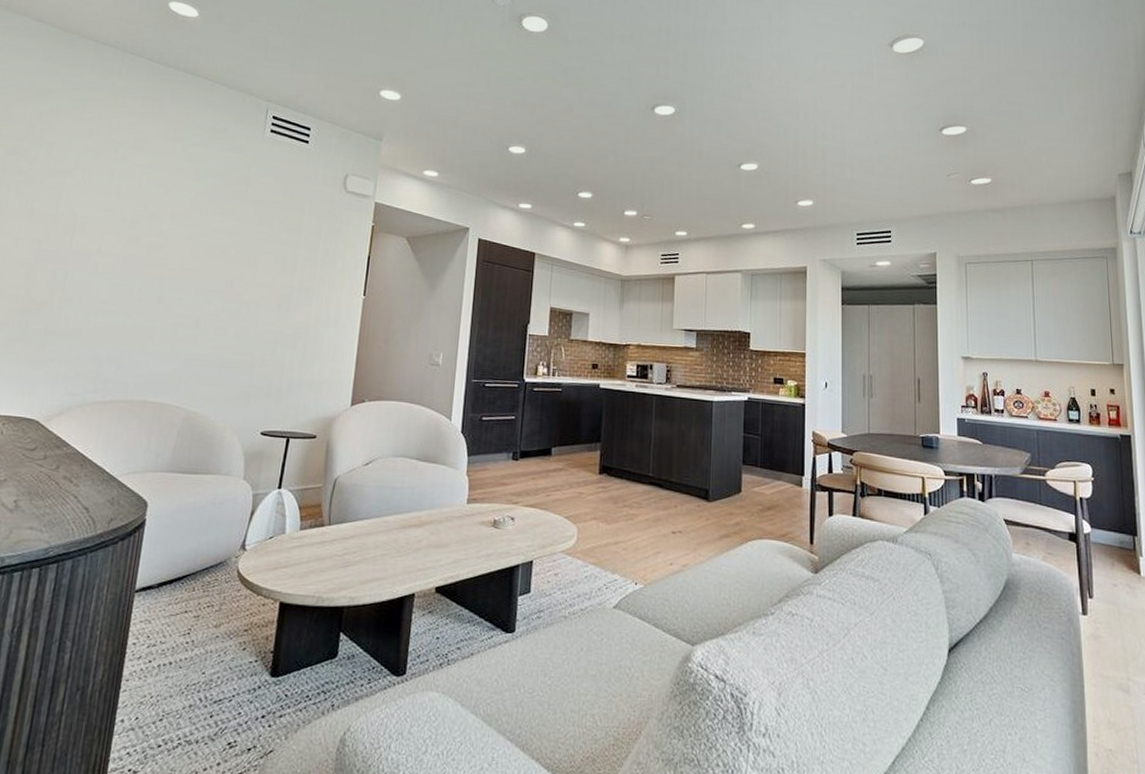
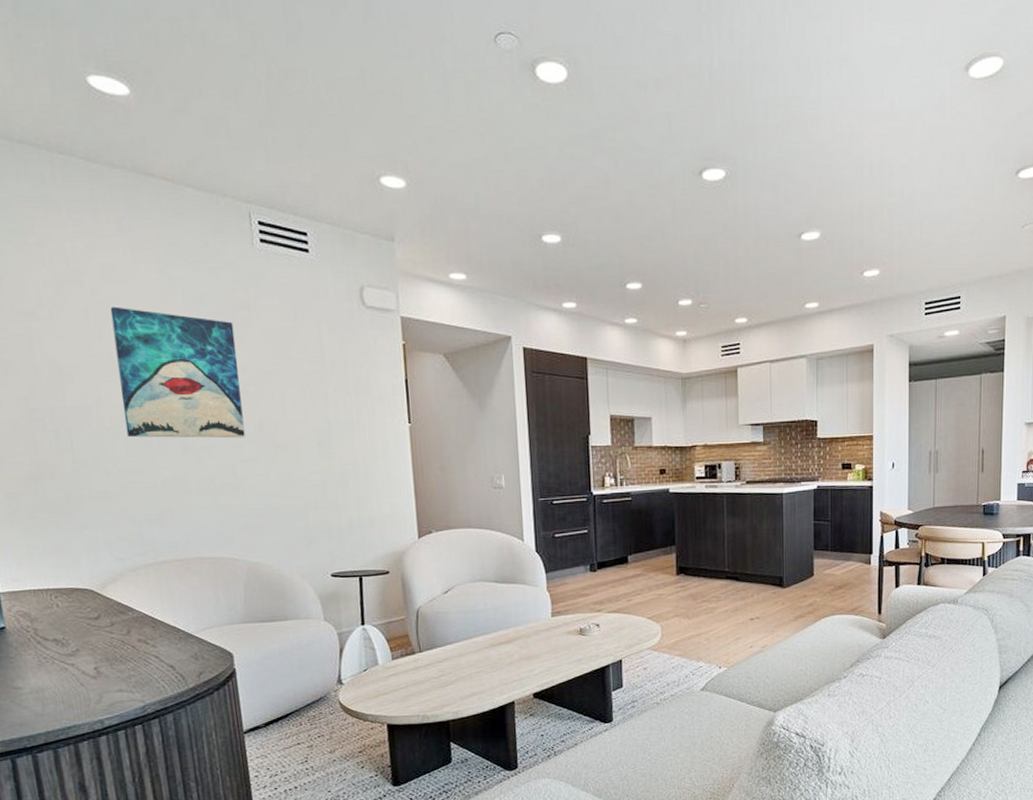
wall art: none [114,172,231,294] -> present [110,306,245,438]

